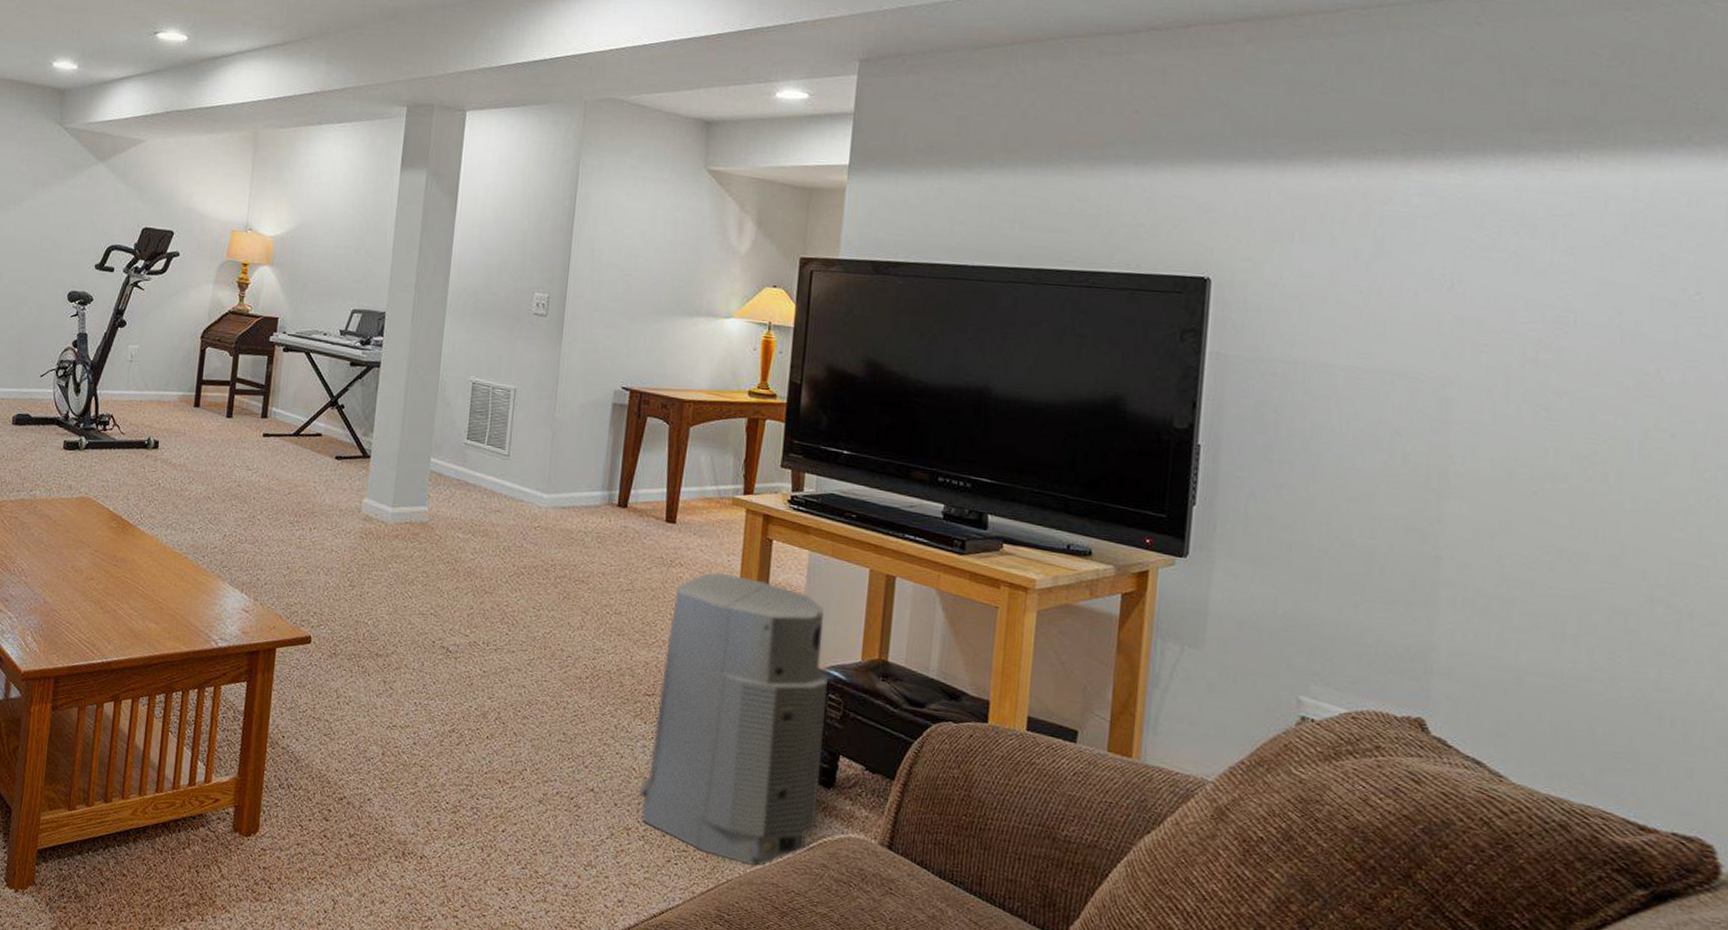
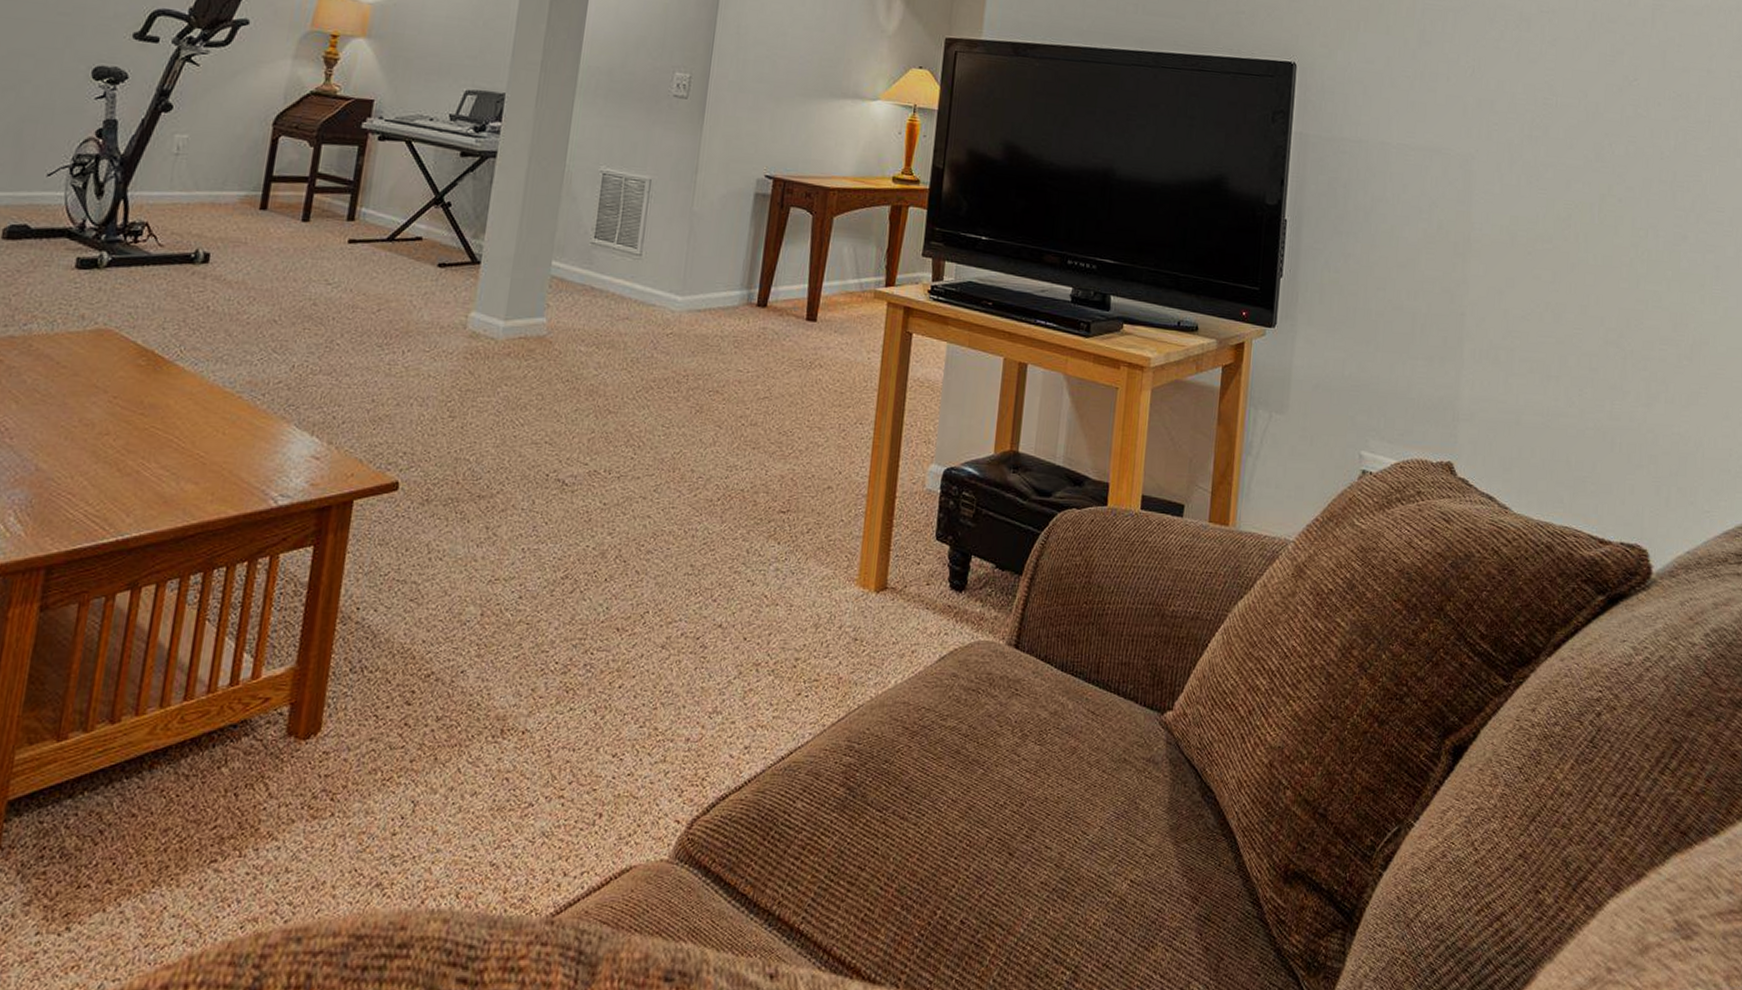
air purifier: present [639,571,829,866] -> none [770,371,963,686]

